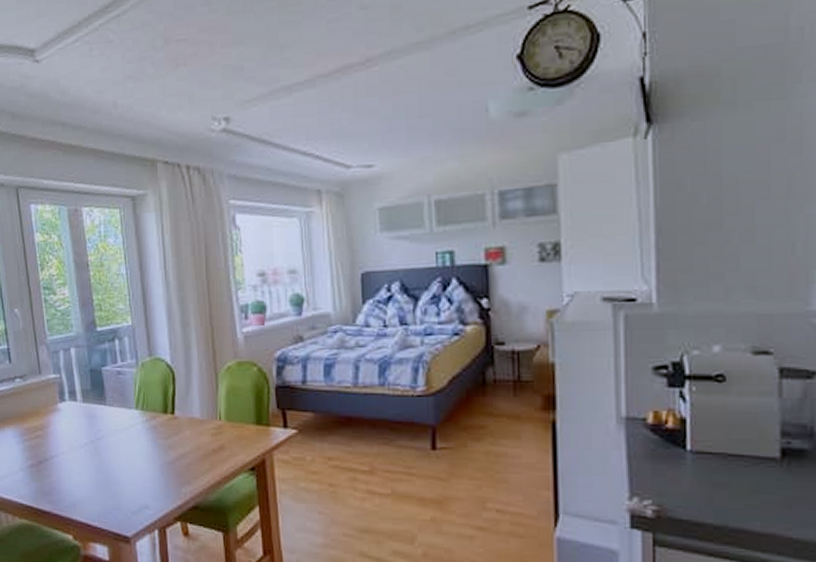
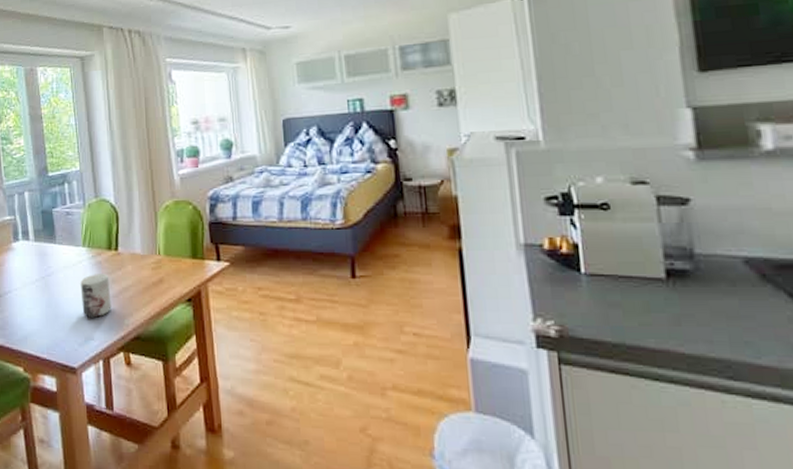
mug: none [133,439,168,485] -> present [80,274,112,318]

